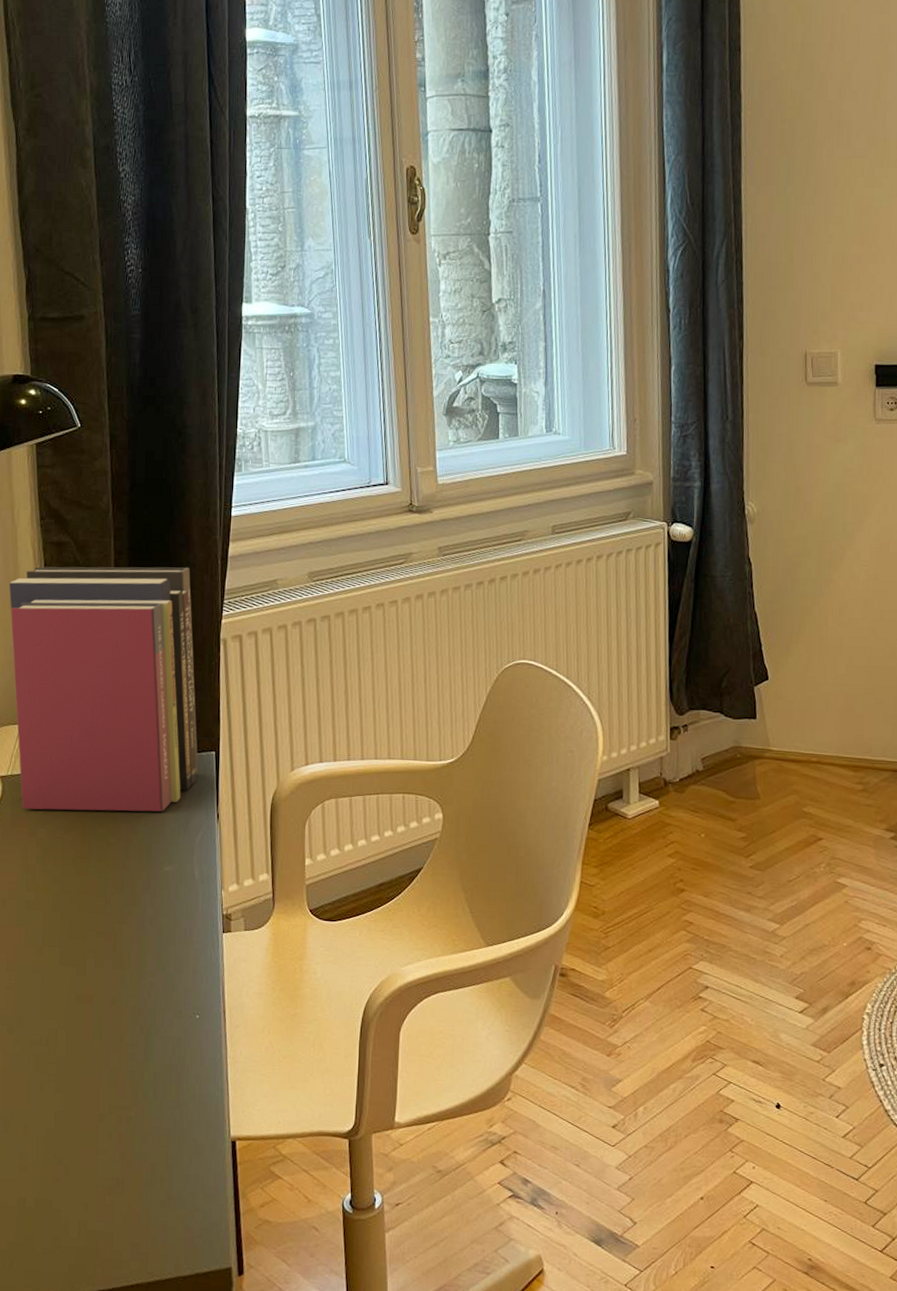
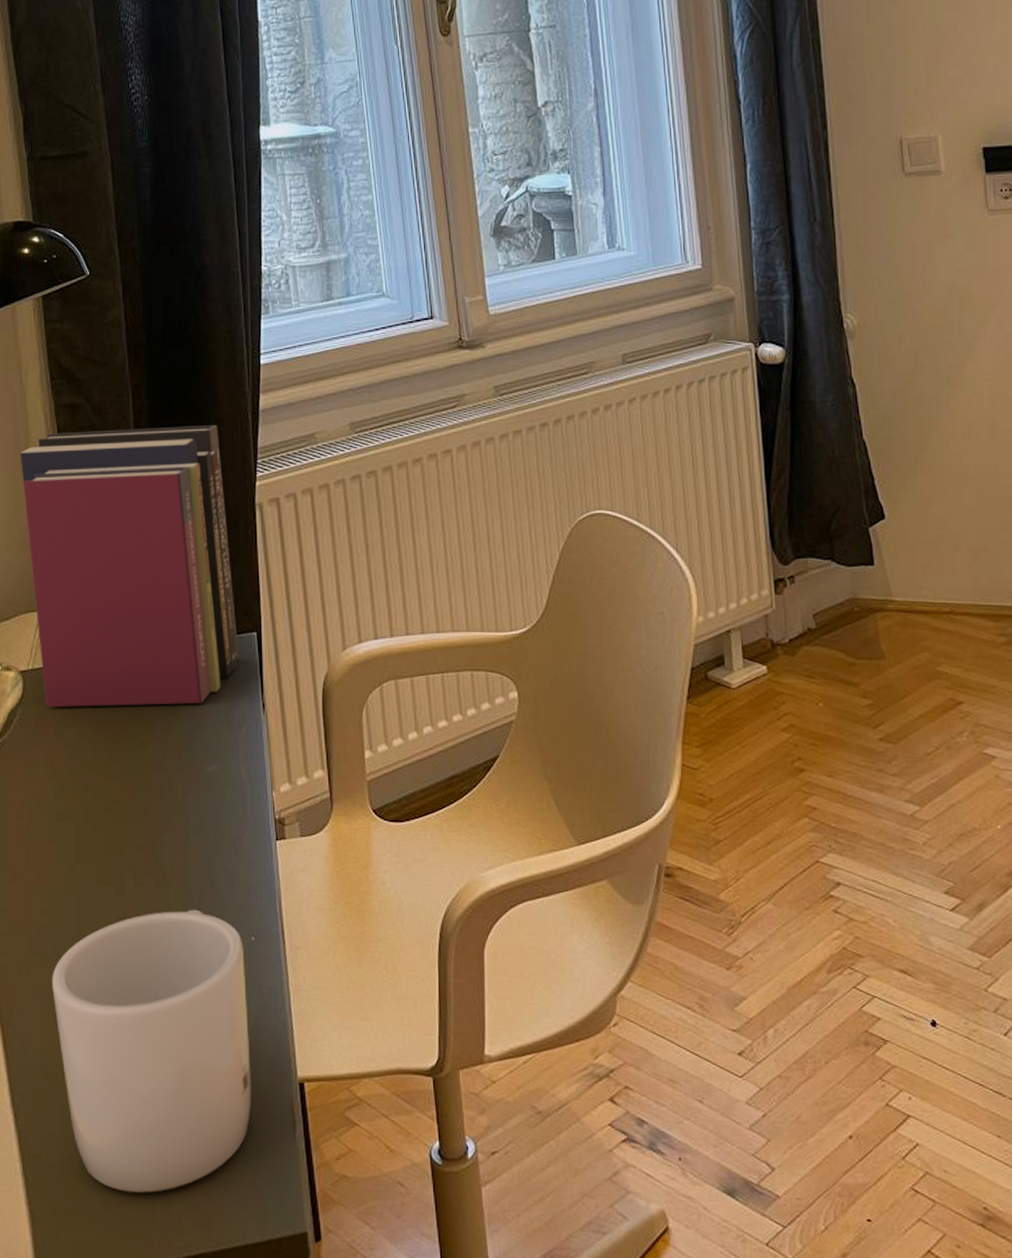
mug: none [16,989,190,1232] -> present [52,909,252,1193]

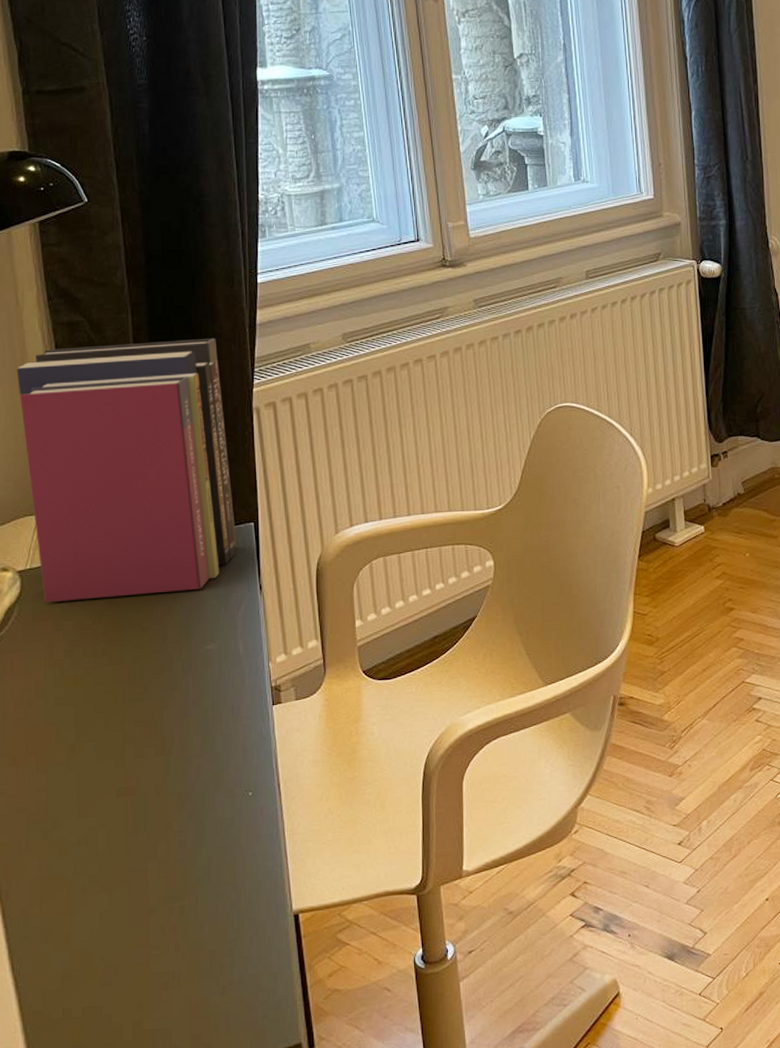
mug: present [52,909,252,1193] -> none [52,773,250,1033]

